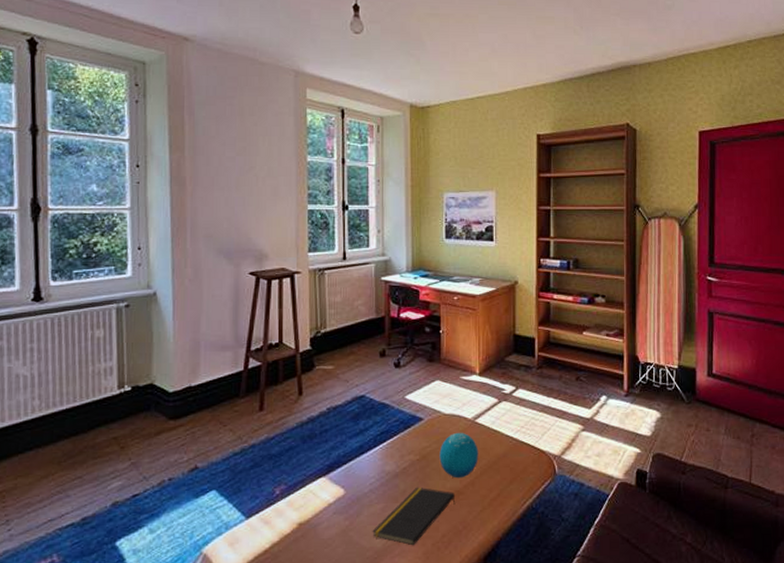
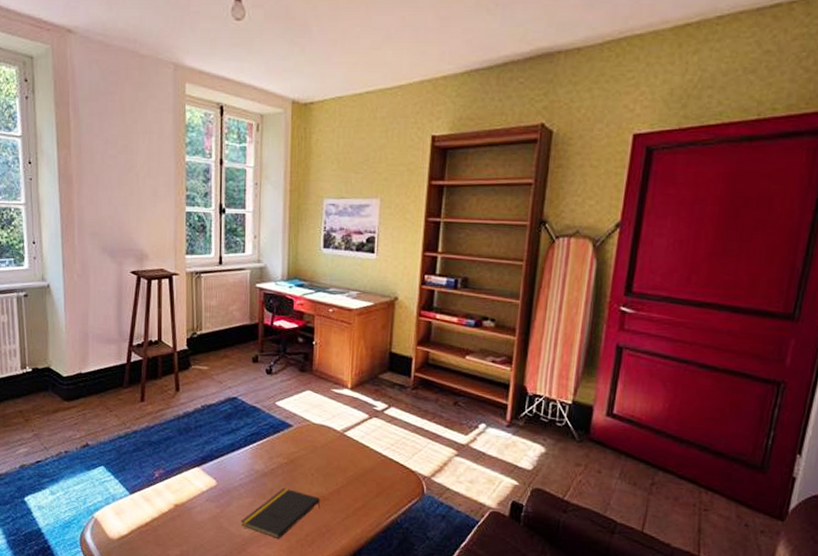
decorative orb: present [439,432,479,479] -> none [307,442,346,486]

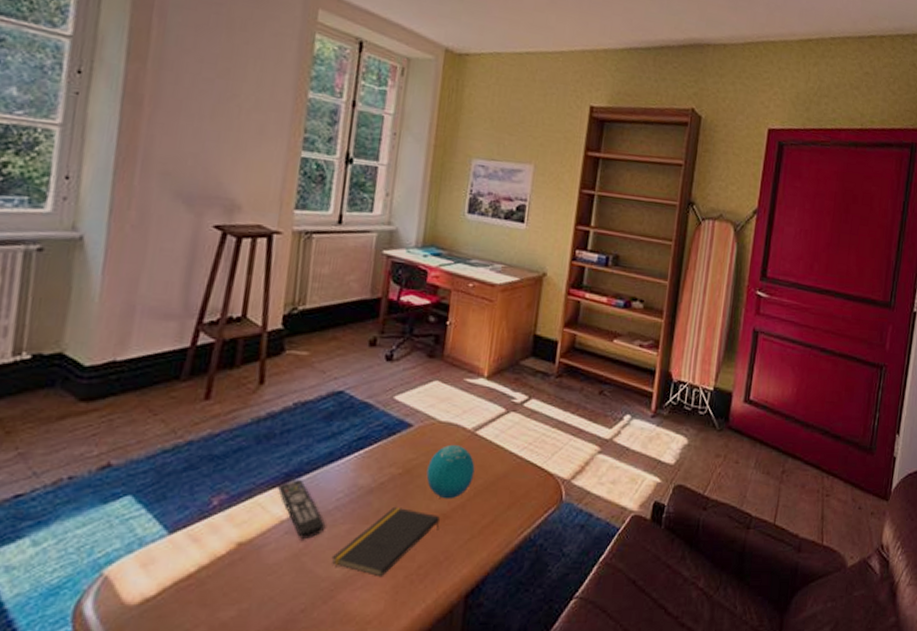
remote control: none [198,462,234,506] -> present [278,478,326,539]
decorative orb: none [307,442,346,486] -> present [426,444,475,499]

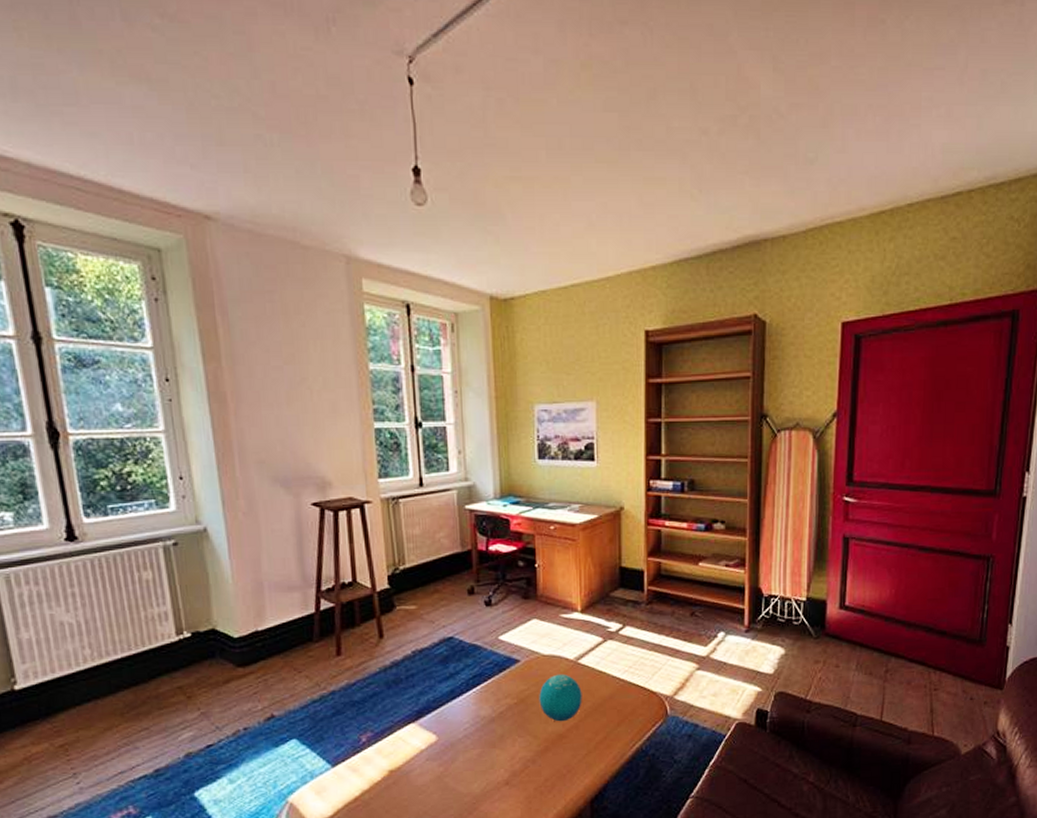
remote control: present [278,478,326,539] -> none [413,714,459,764]
notepad: present [331,506,440,578] -> none [469,731,559,791]

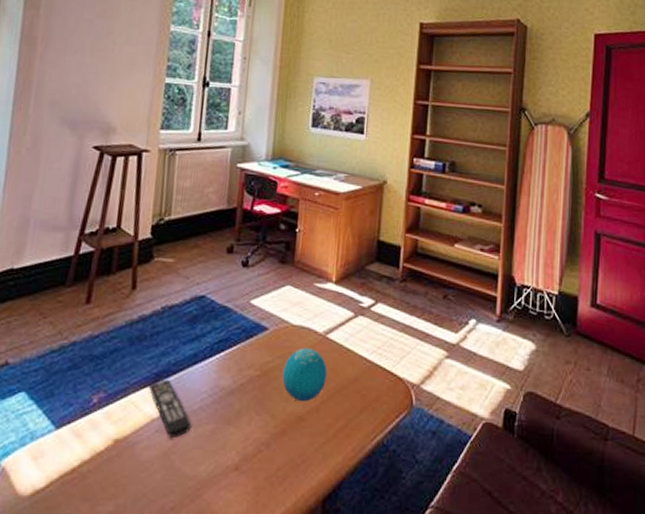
remote control: none [413,714,459,764] -> present [149,379,192,438]

